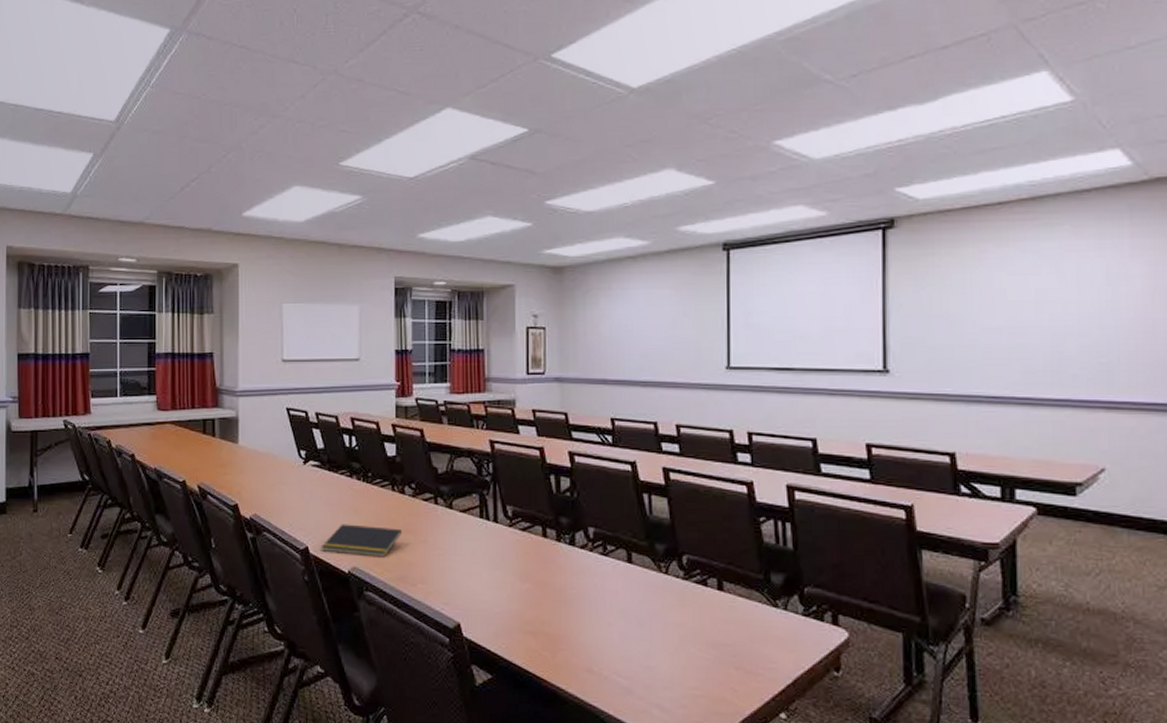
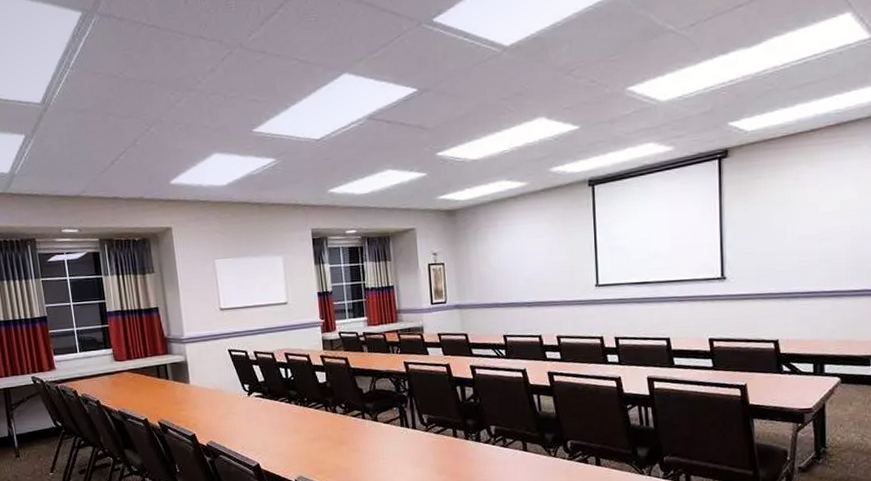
notepad: present [321,524,402,557] -> none [270,441,337,467]

